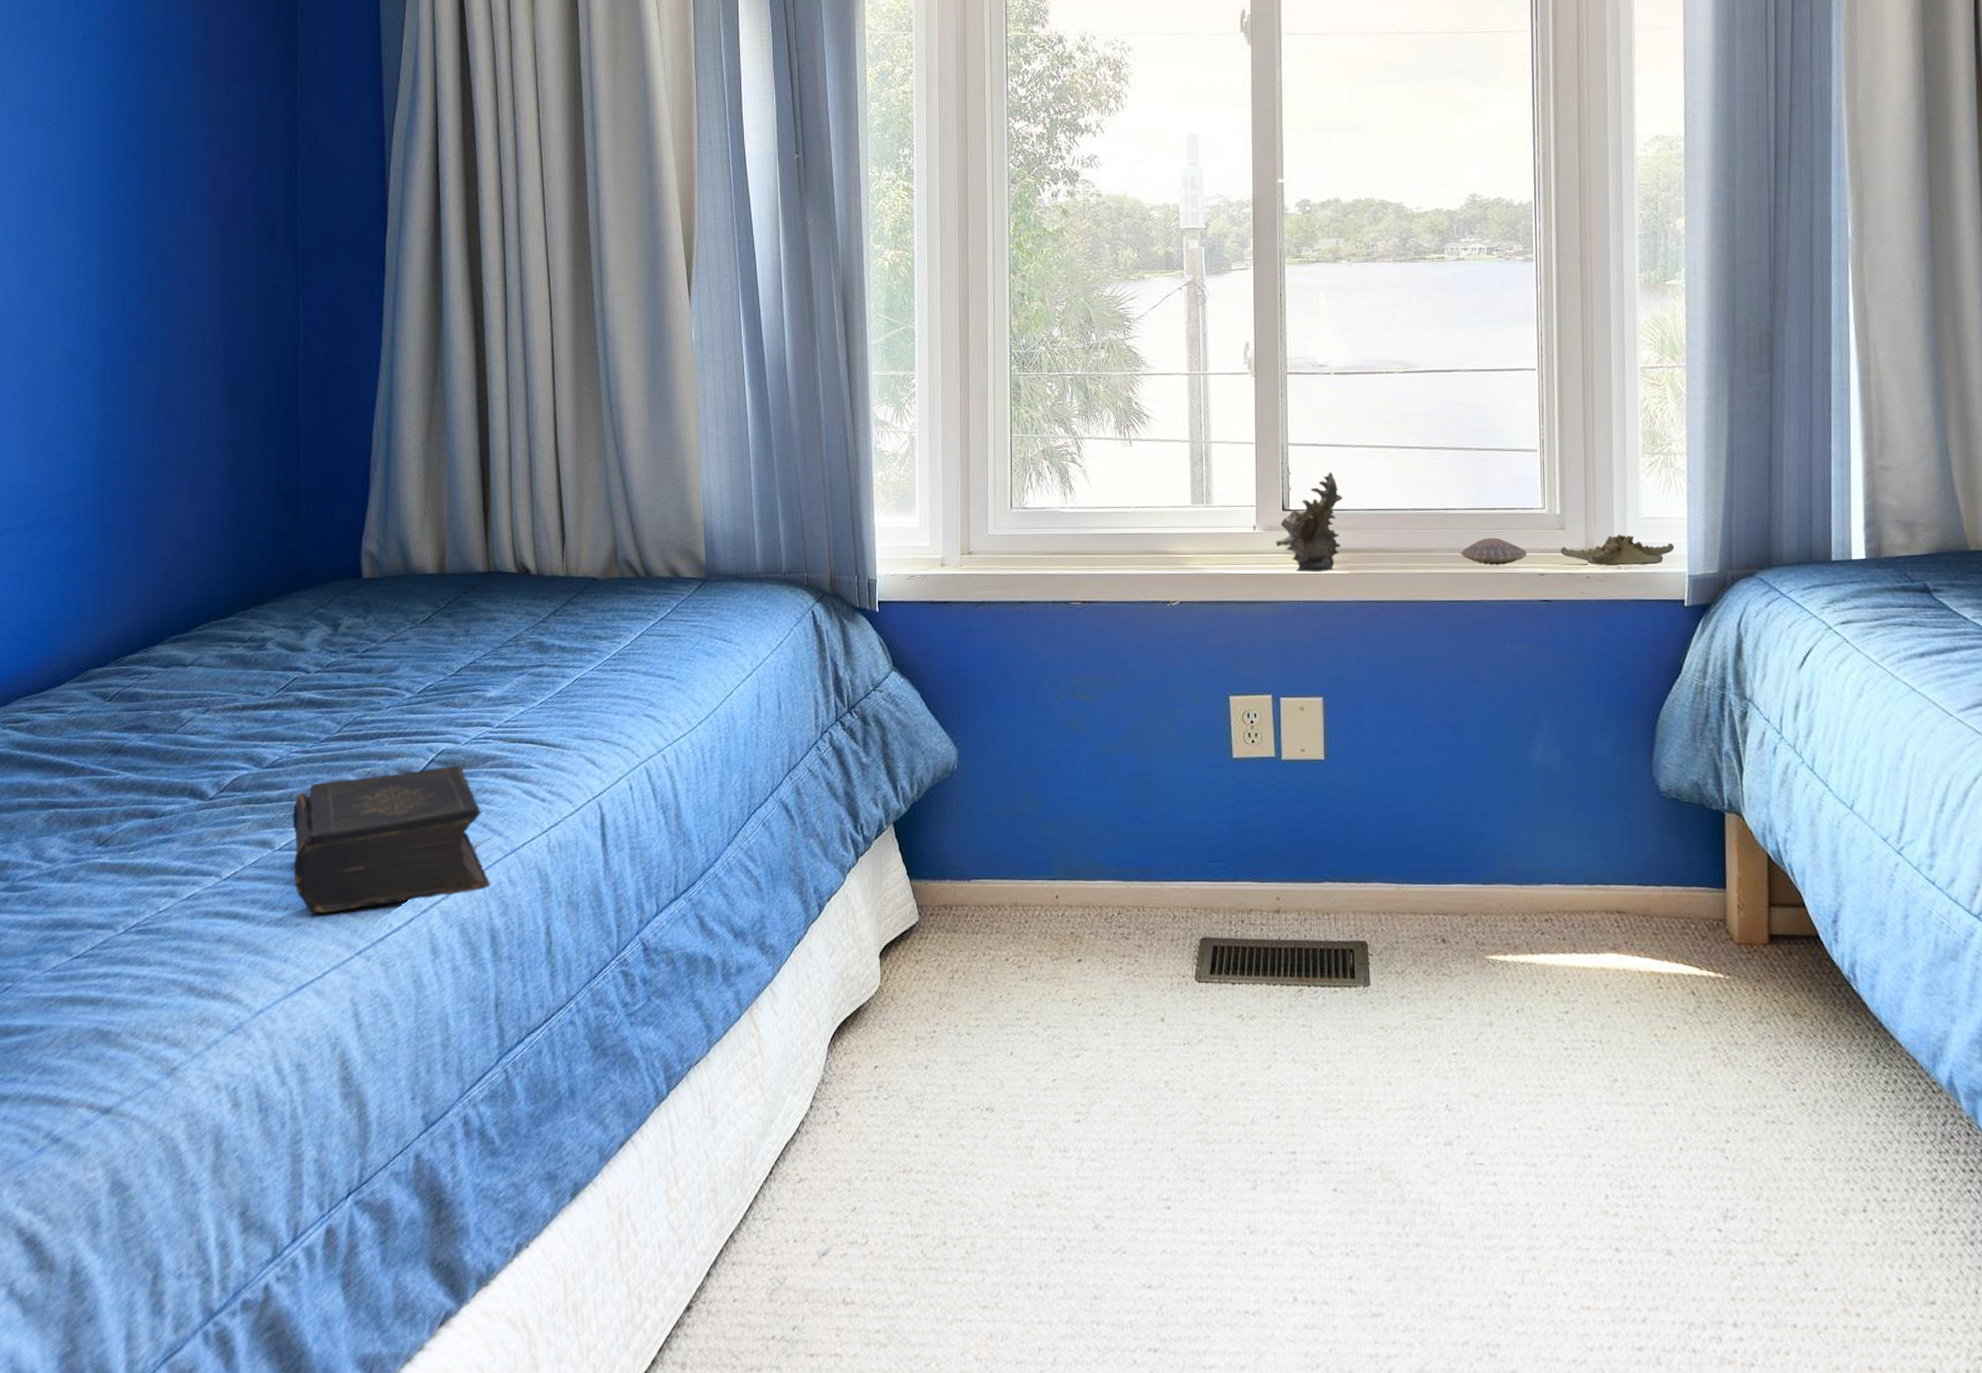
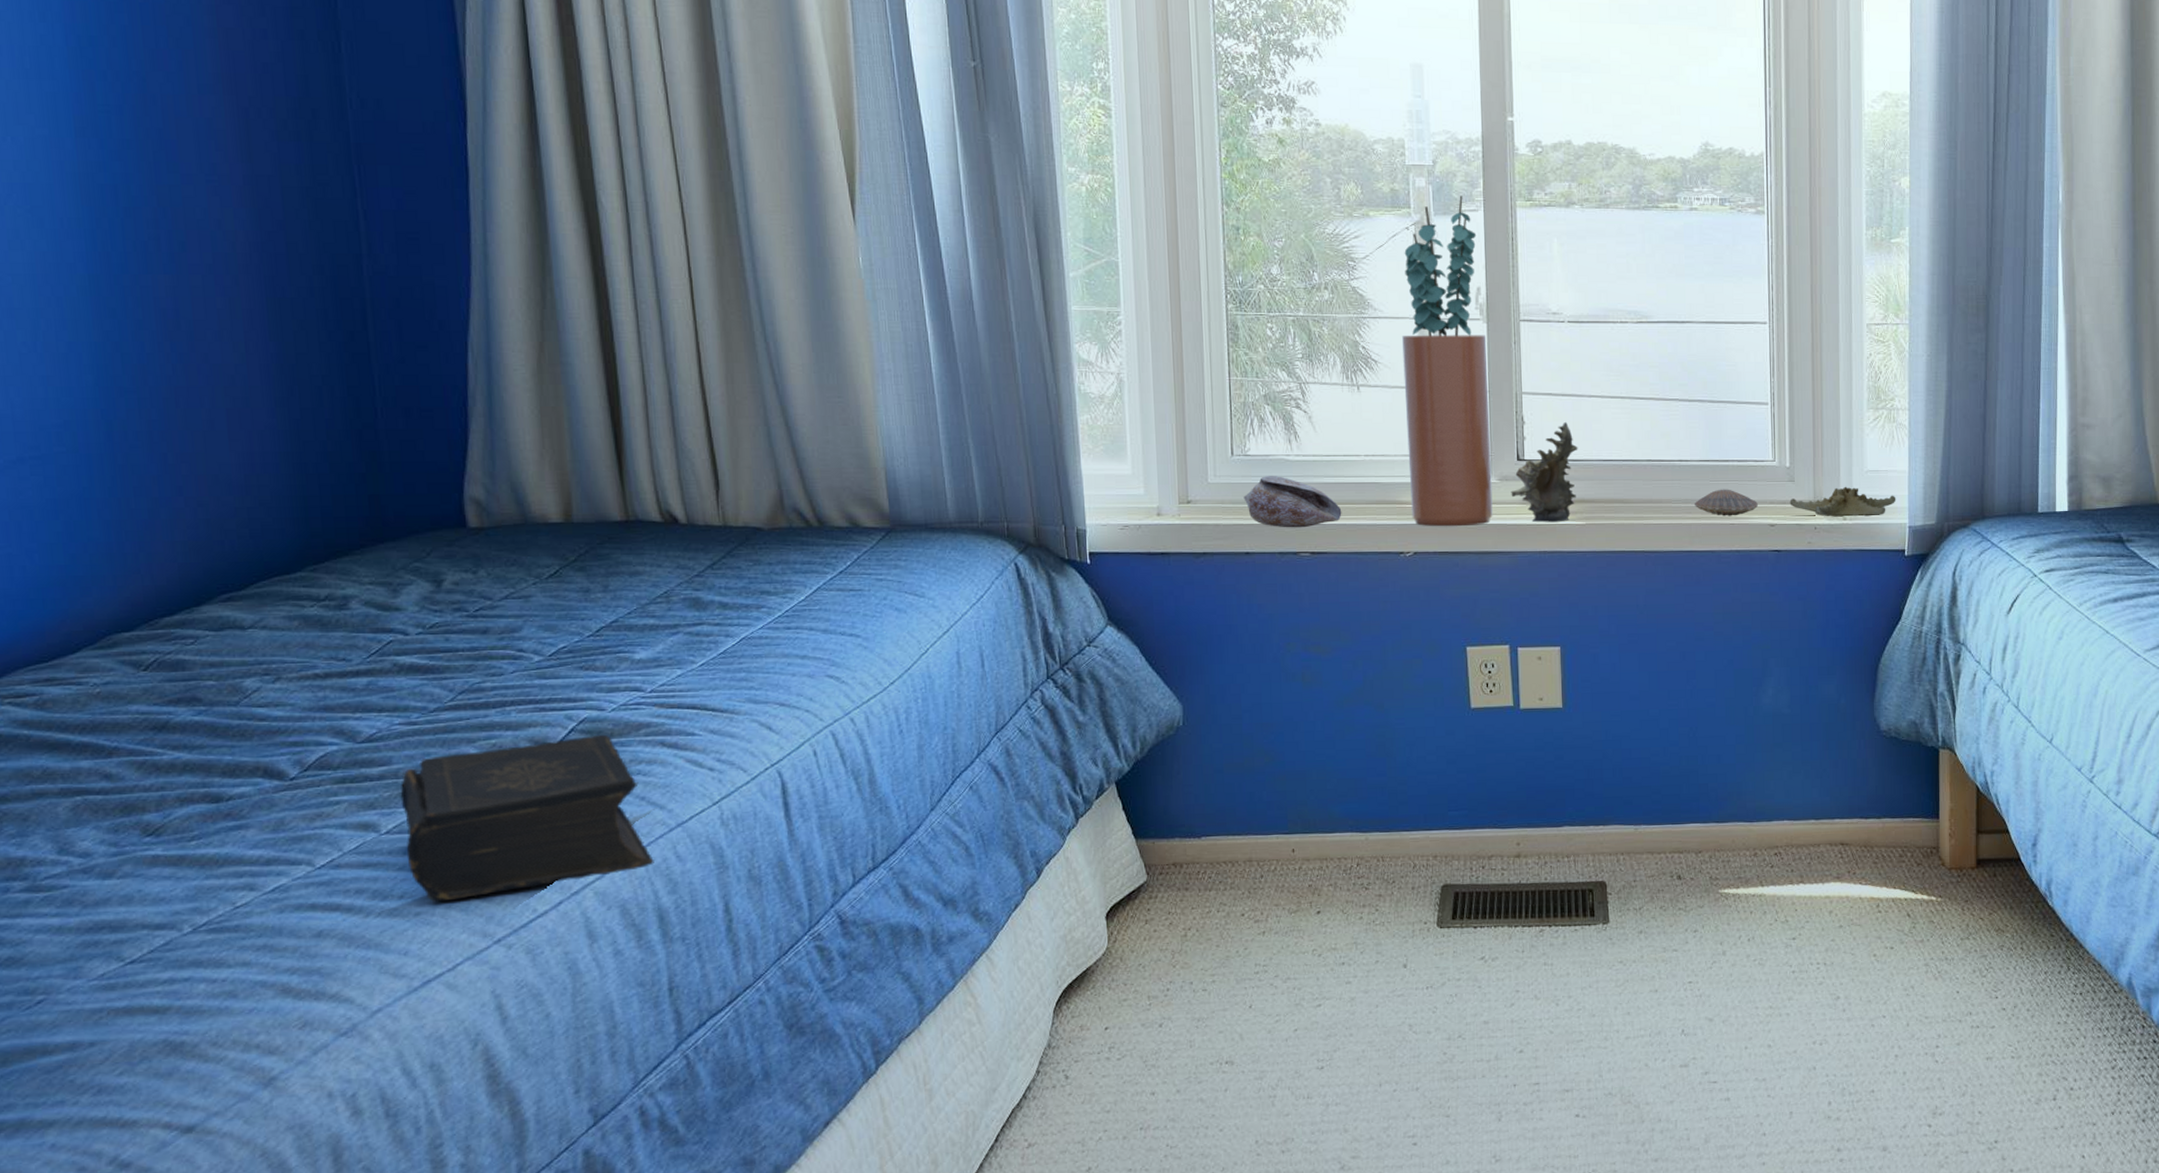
seashell: none [1020,527,1112,578] -> present [1243,476,1342,528]
vase: none [1173,255,1258,577] -> present [1402,196,1493,527]

